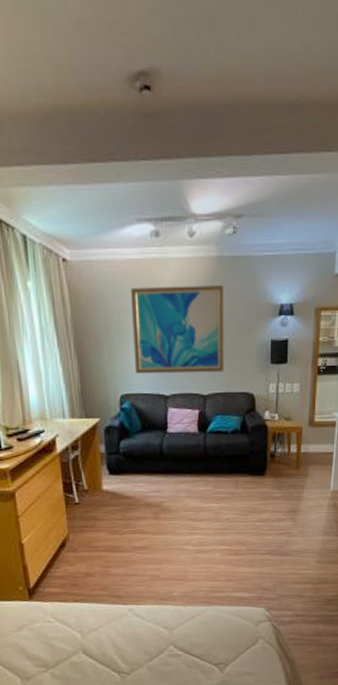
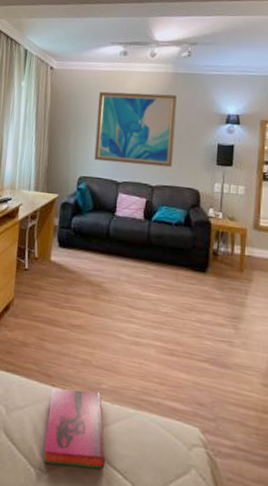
hardback book: none [124,599,184,667] -> present [42,387,106,470]

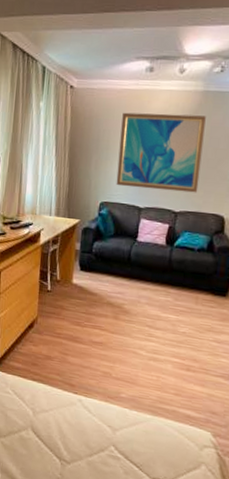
hardback book: present [42,387,106,470] -> none [67,395,124,463]

